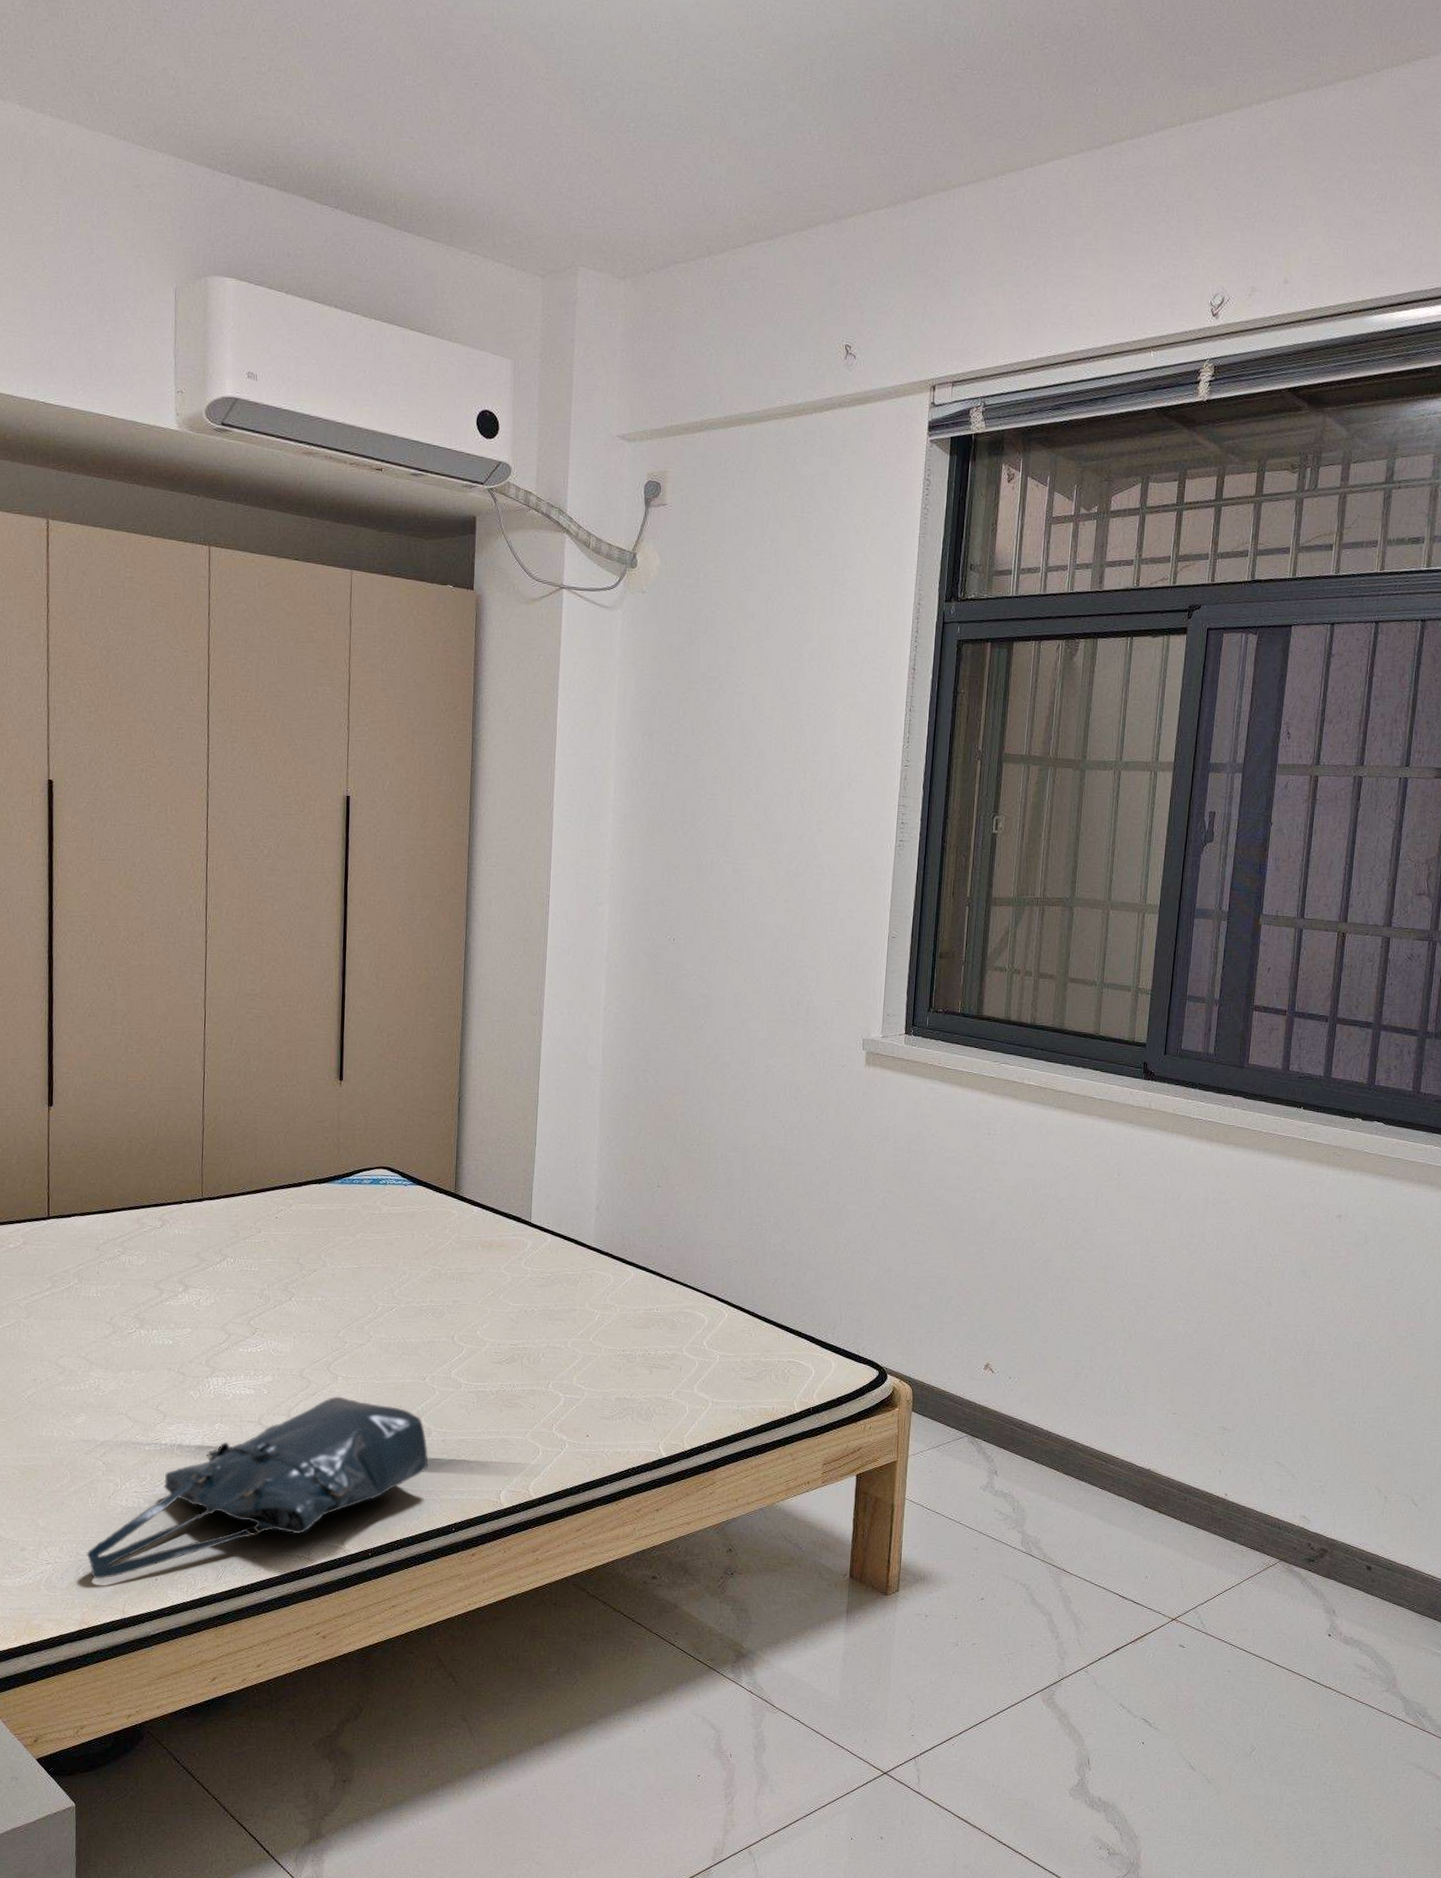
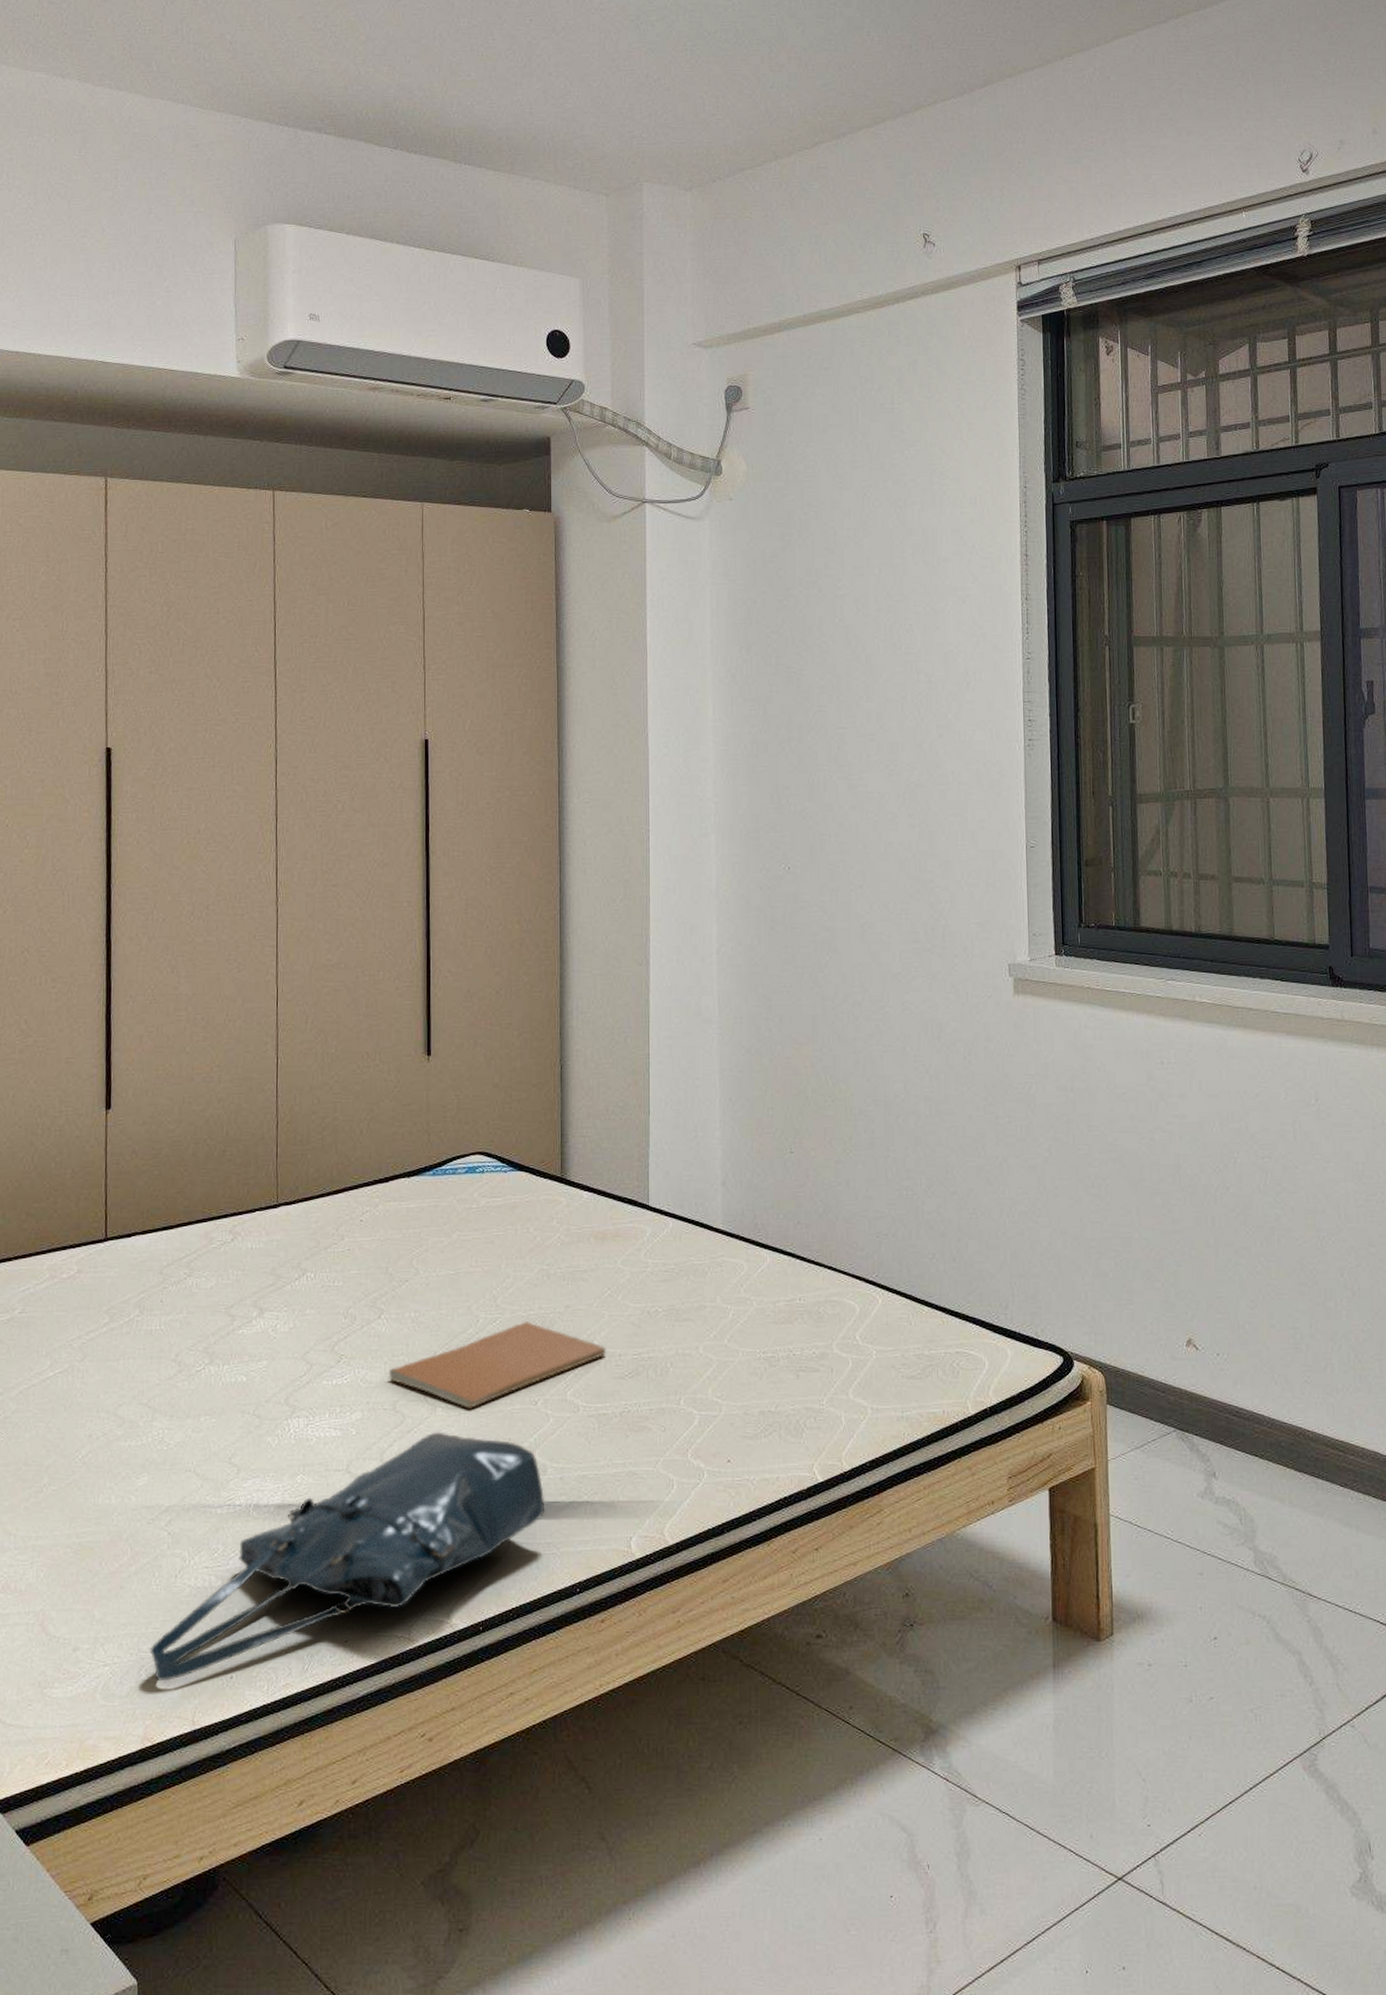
book: none [297,1312,488,1379] -> present [389,1322,607,1409]

